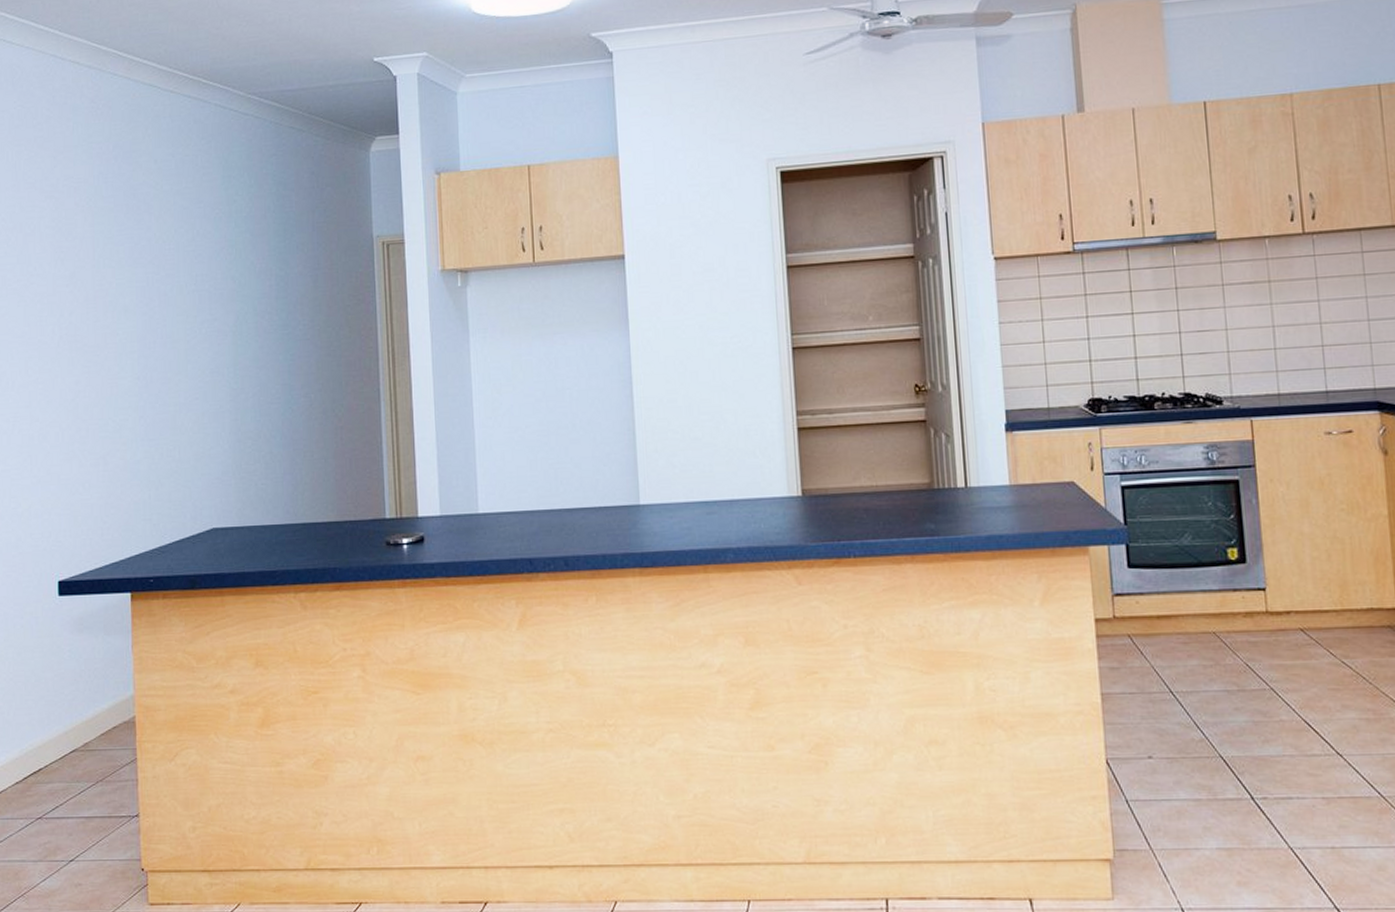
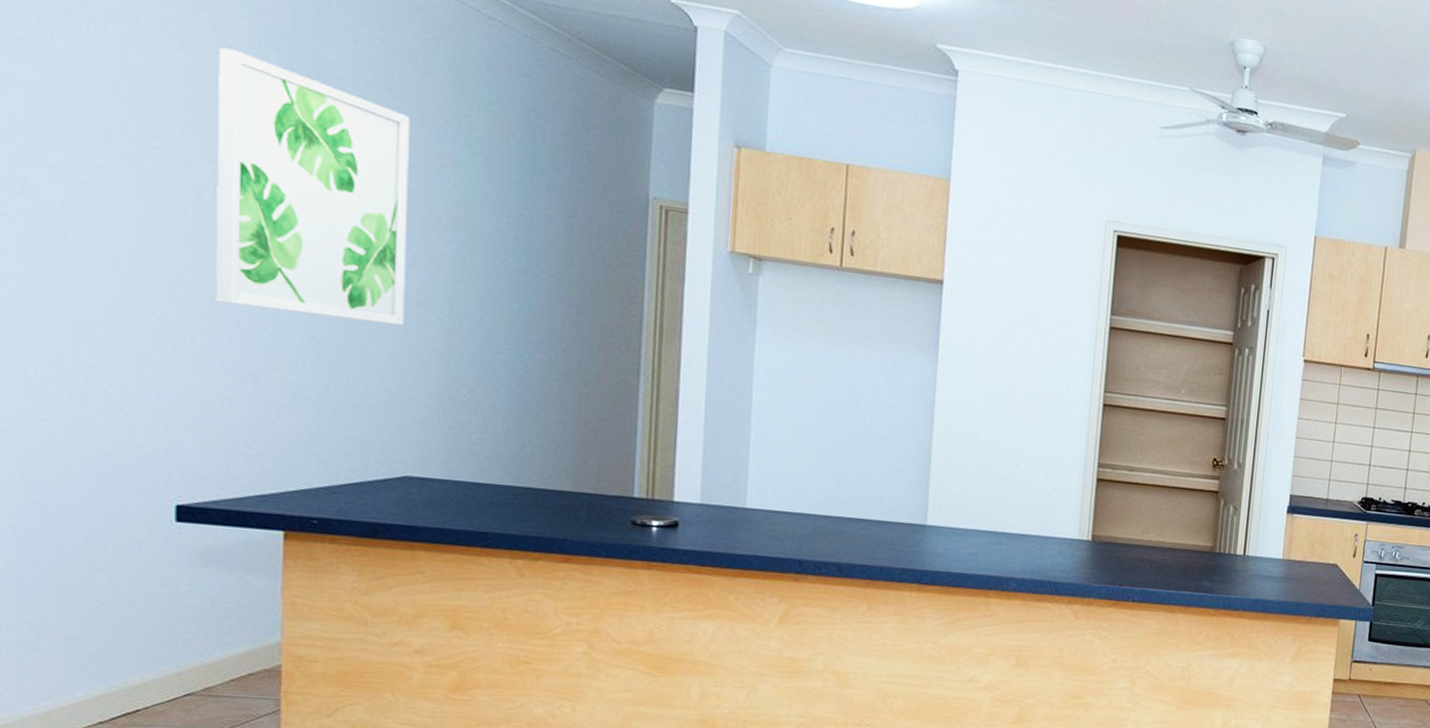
wall art: none [69,190,203,401] -> present [215,47,411,325]

